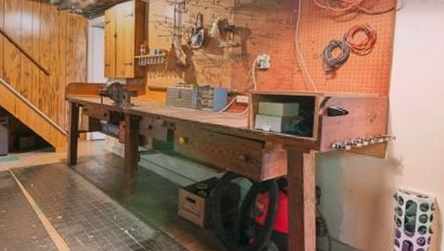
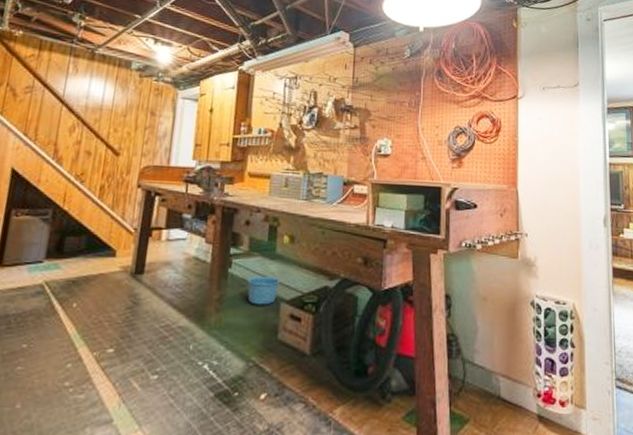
bowl: none [153,168,179,190] -> present [247,275,281,305]

